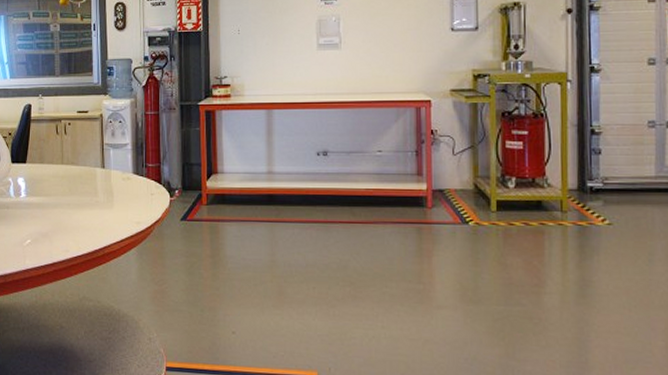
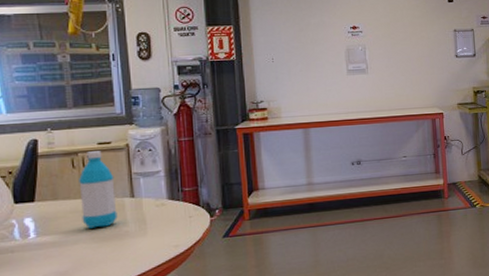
water bottle: none [61,119,90,195] -> present [79,151,118,229]

